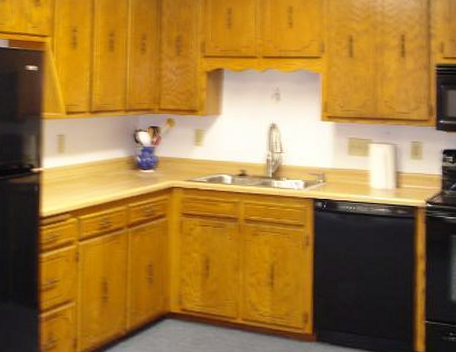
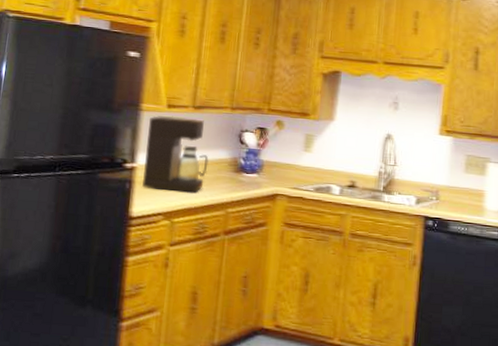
coffee maker: none [50,121,108,192] -> present [142,116,209,193]

